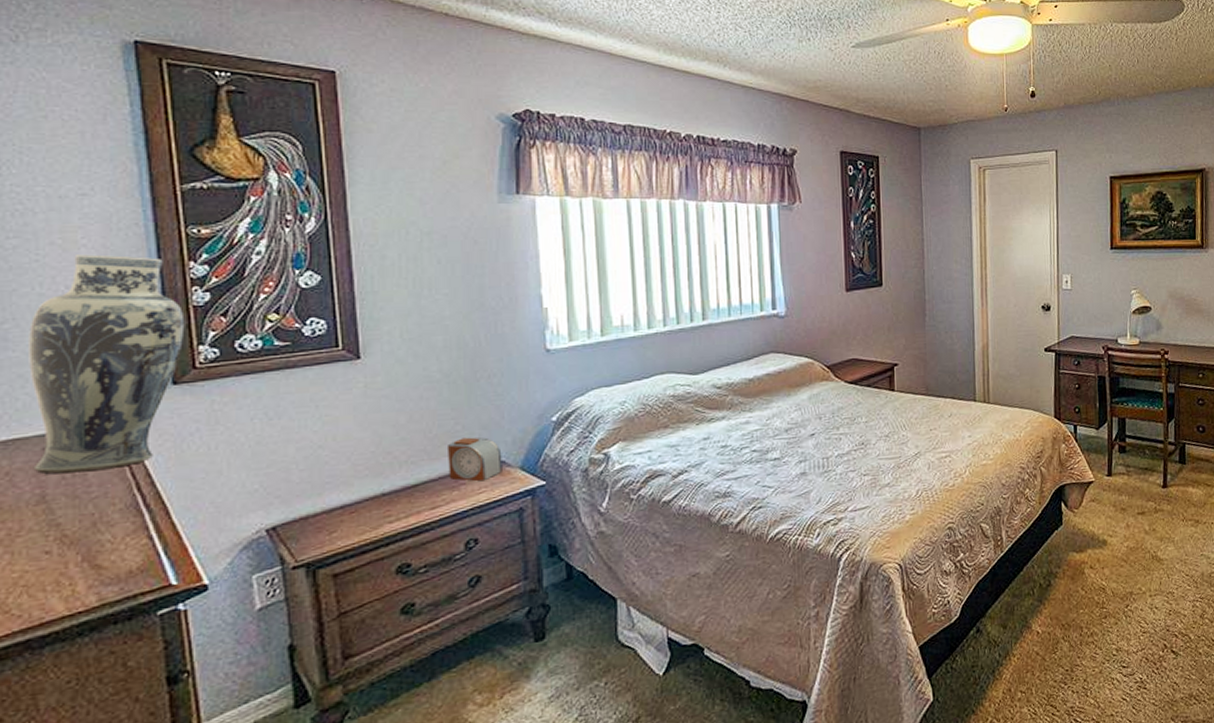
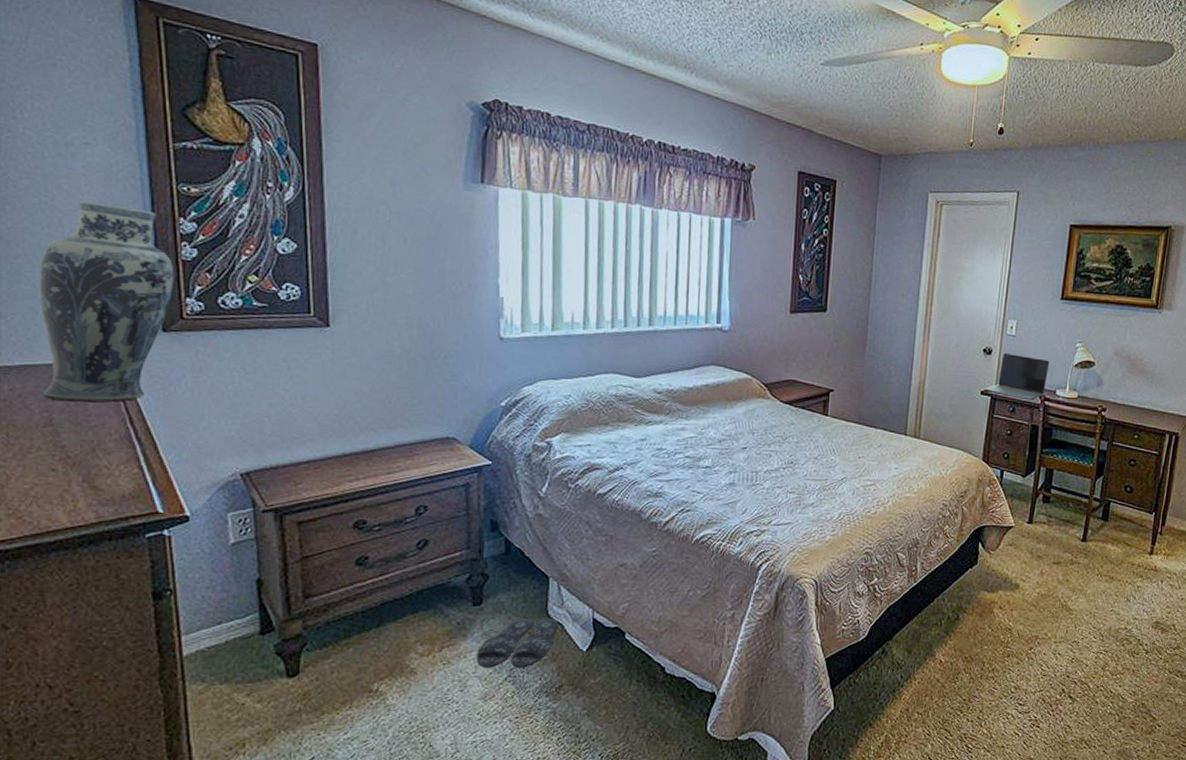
alarm clock: present [448,437,503,482] -> none [404,411,454,454]
slippers: none [542,644,630,710] -> present [477,617,558,668]
laptop: none [1046,308,1108,352] -> present [983,354,1050,401]

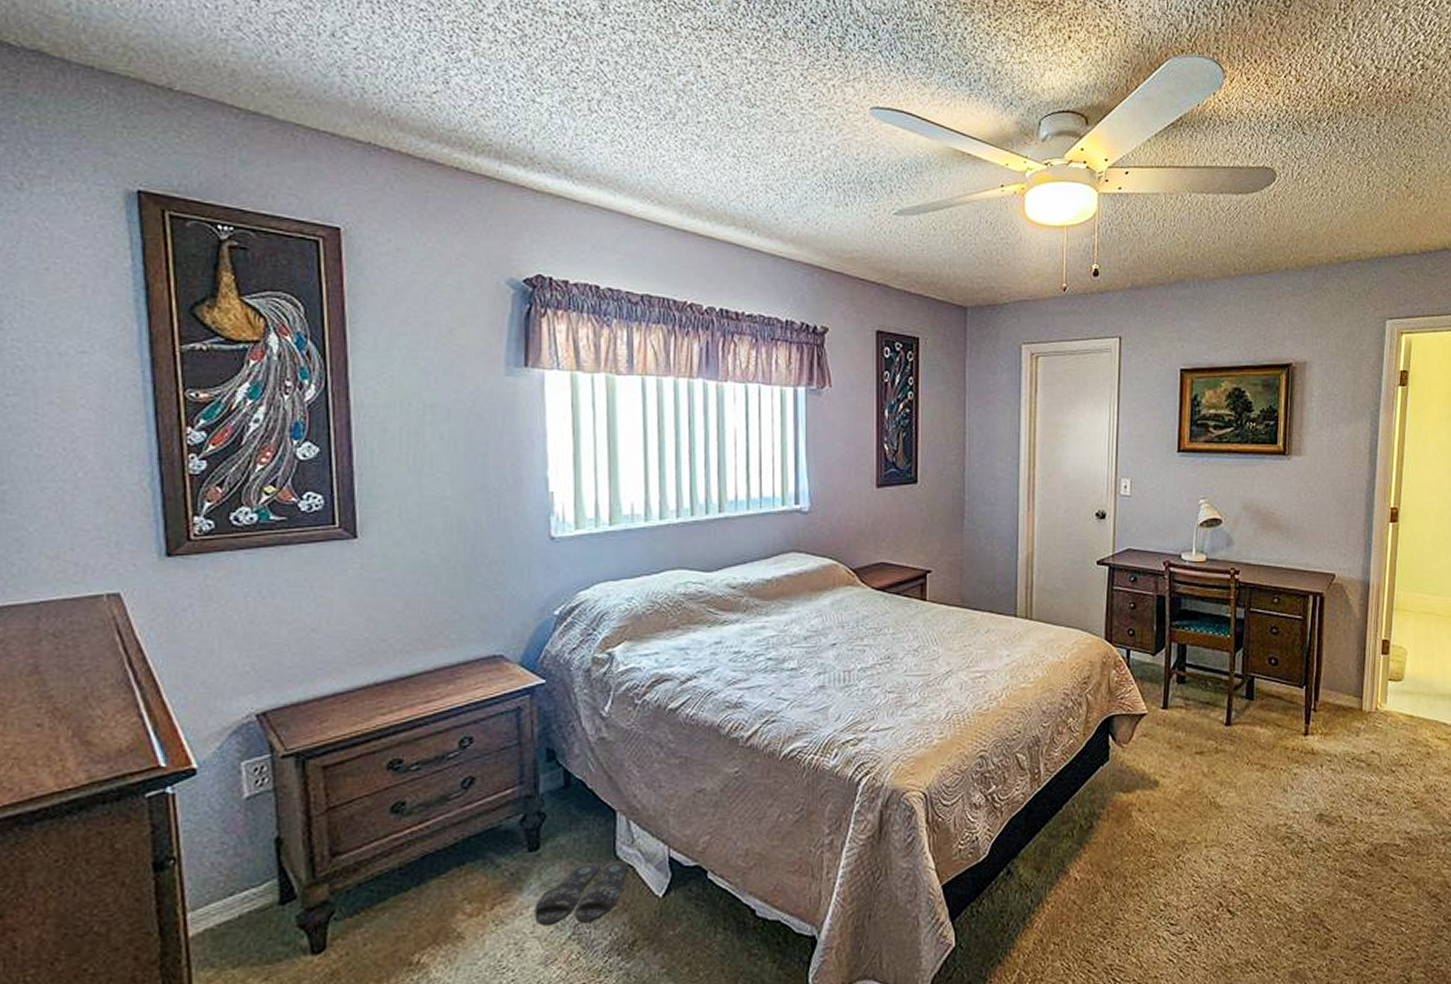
vase: present [39,201,175,403] -> none [25,416,181,644]
laptop: present [983,354,1050,401] -> none [1099,517,1171,568]

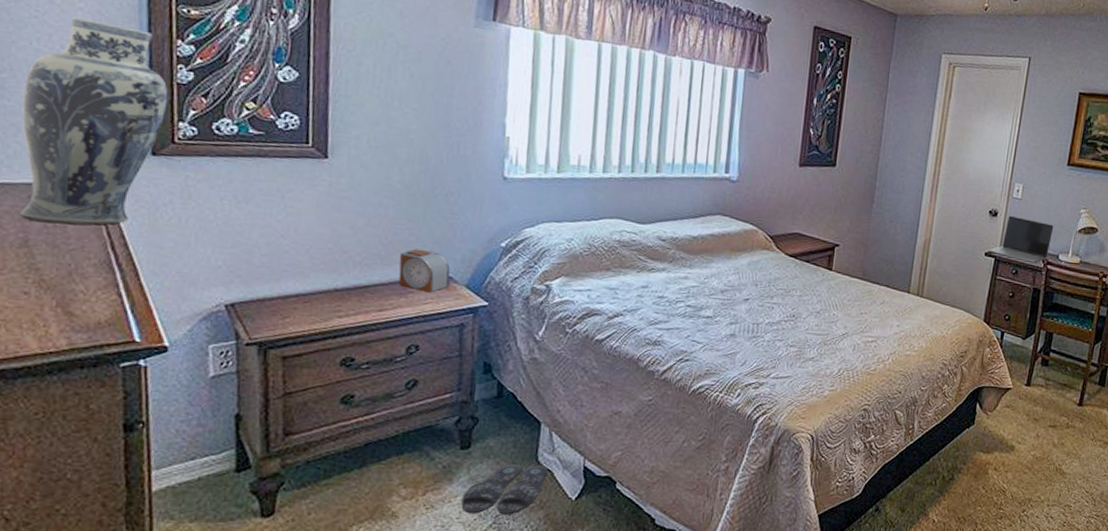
vase: none [25,416,181,644] -> present [18,17,169,226]
alarm clock: none [444,628,501,676] -> present [398,249,451,293]
laptop: none [1099,517,1171,568] -> present [987,216,1054,264]

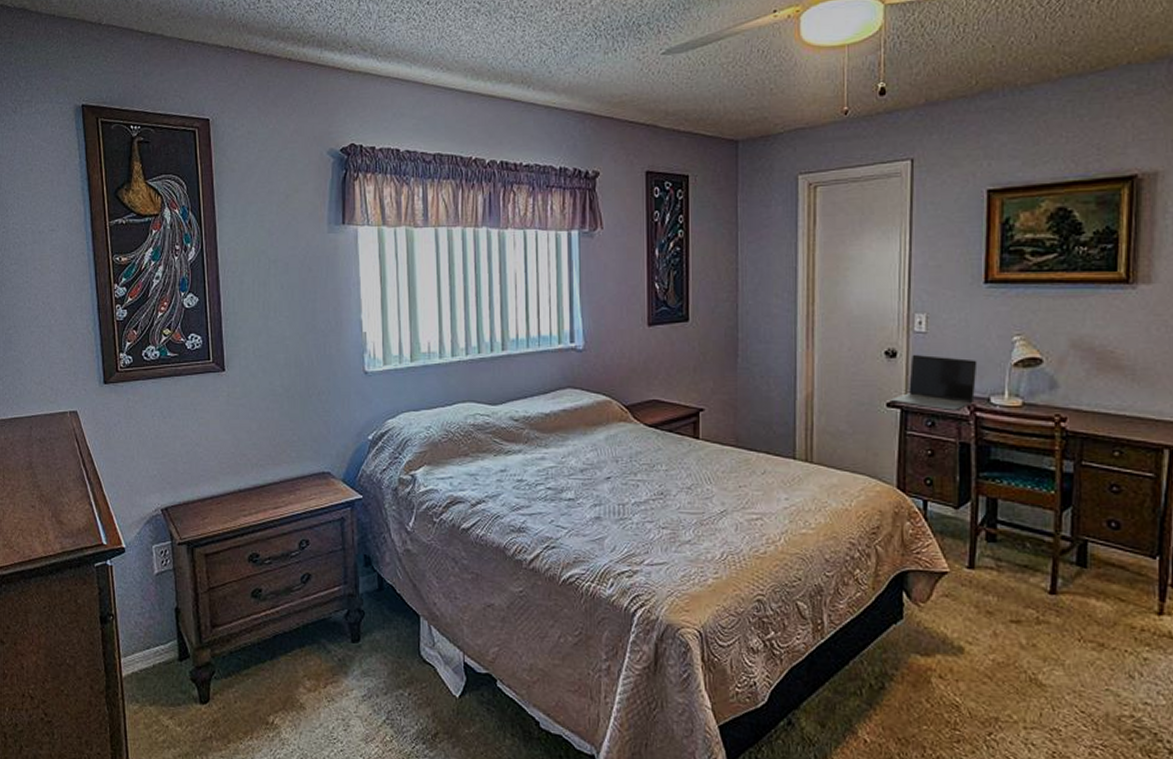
vase: present [18,17,169,226] -> none [23,277,112,448]
alarm clock: present [398,249,451,293] -> none [287,447,328,489]
slippers: present [461,463,548,515] -> none [357,657,431,711]

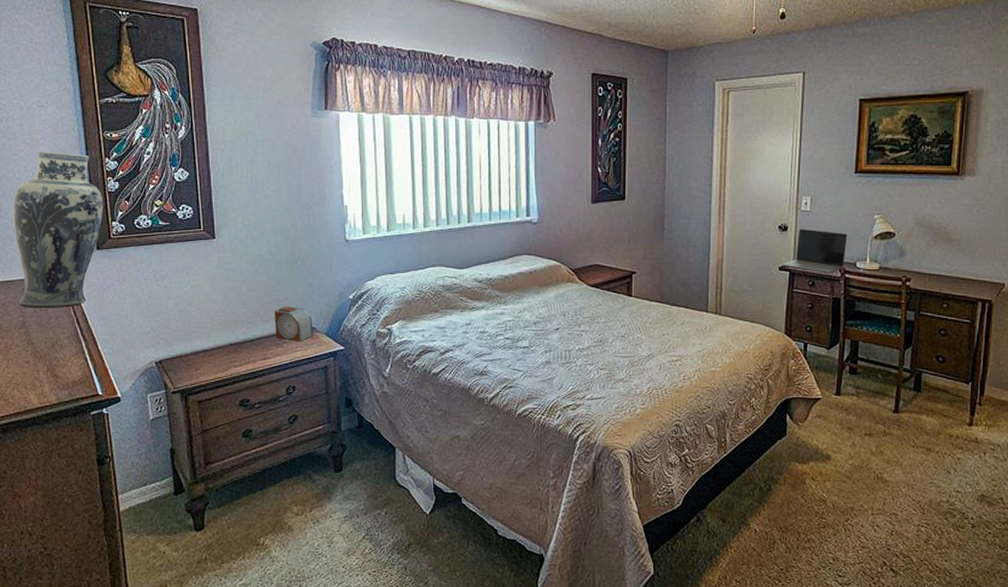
vase: none [23,277,112,448] -> present [13,151,104,308]
alarm clock: none [287,447,328,489] -> present [275,306,313,342]

